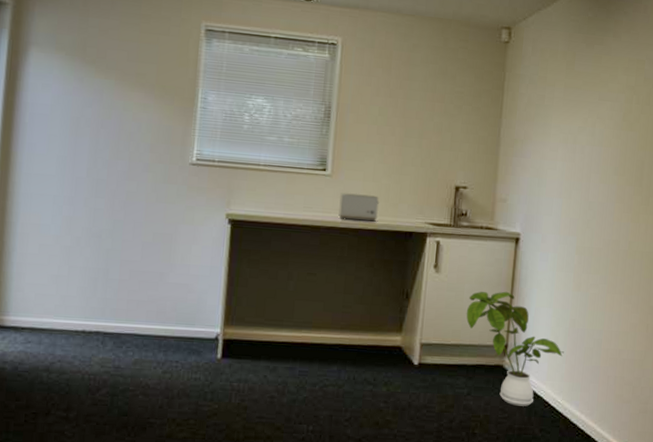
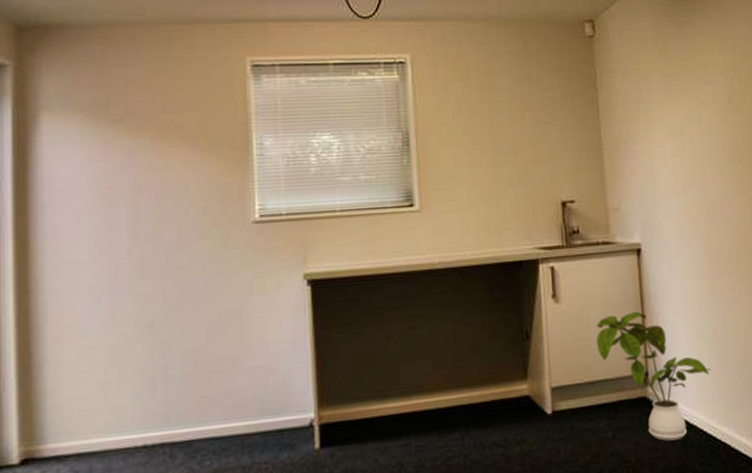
toaster: present [338,193,380,222] -> none [434,226,480,260]

